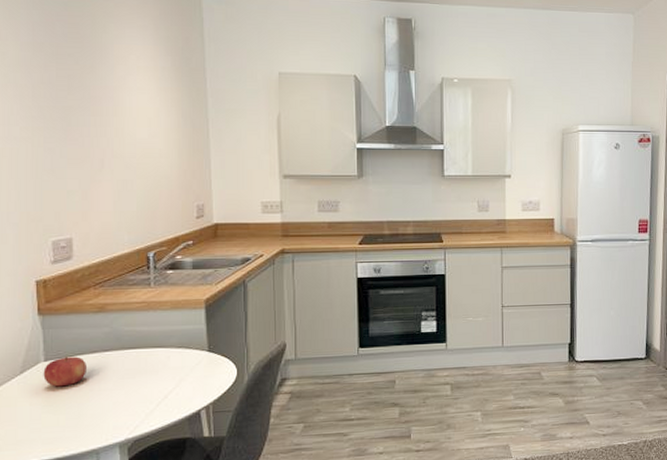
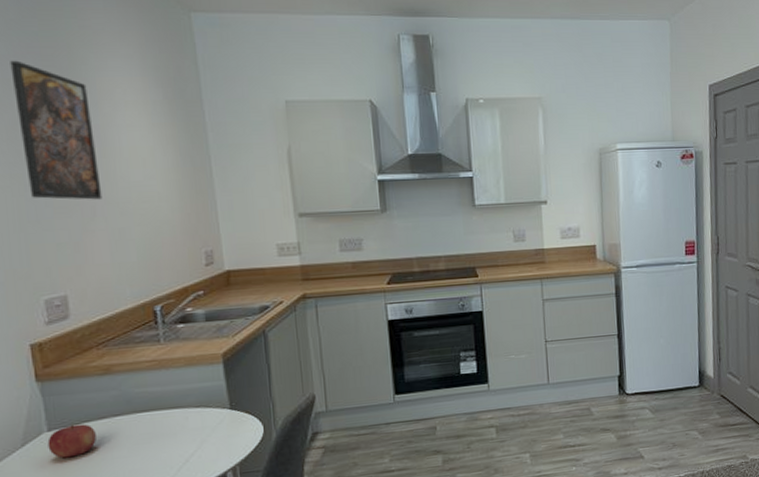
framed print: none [41,26,111,153] -> present [10,60,103,200]

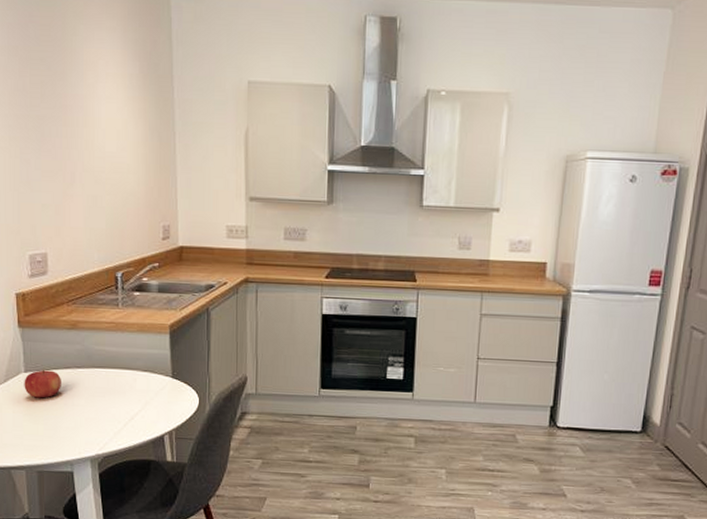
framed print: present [10,60,103,200] -> none [15,28,81,167]

